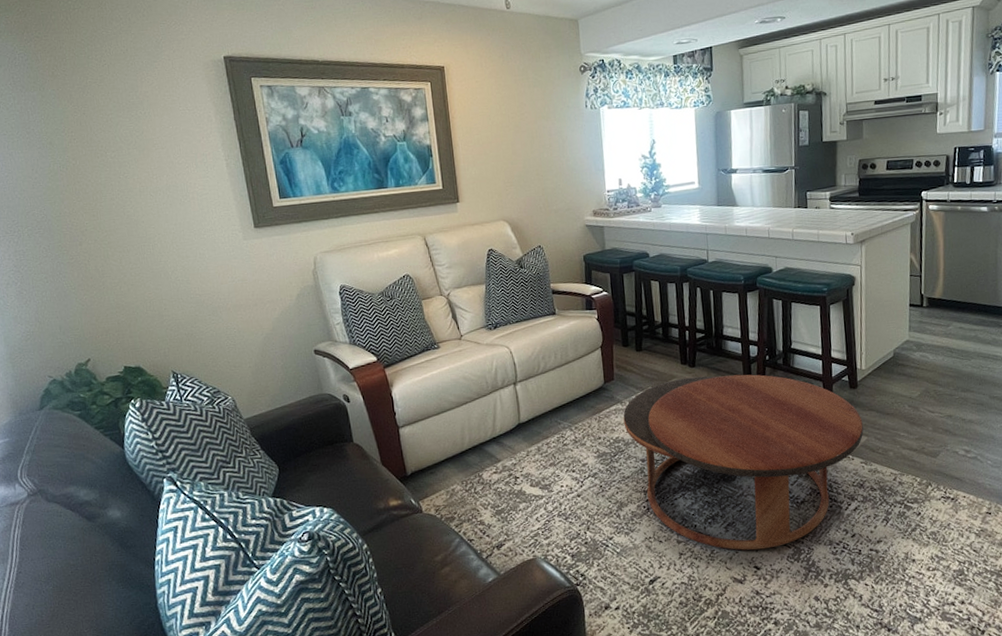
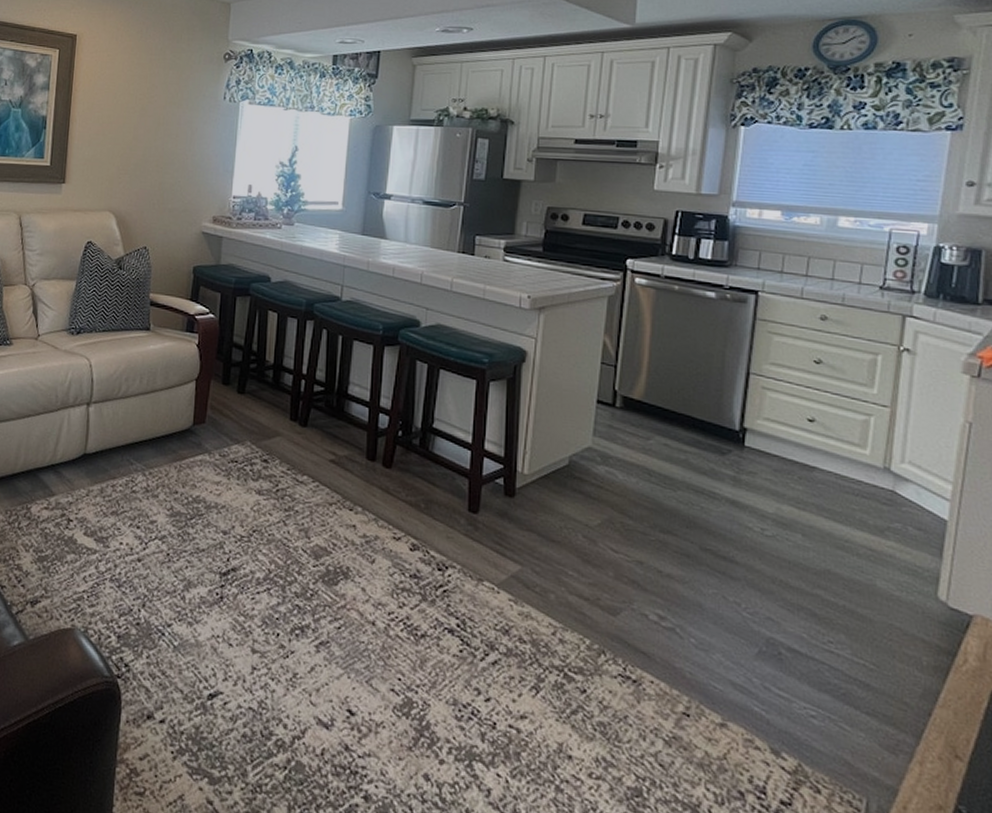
coffee table: present [623,374,864,551] -> none [208,438,517,690]

